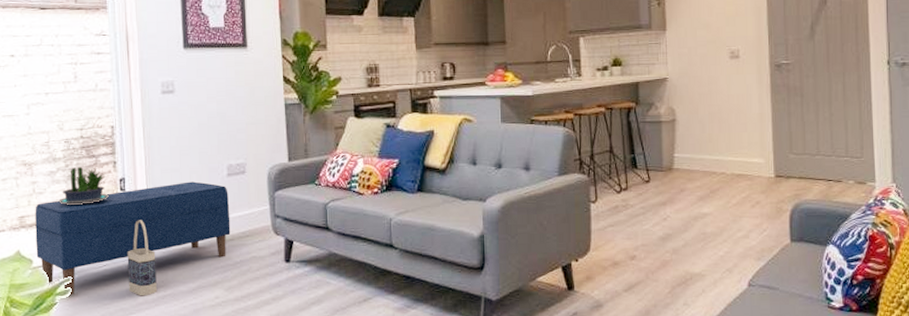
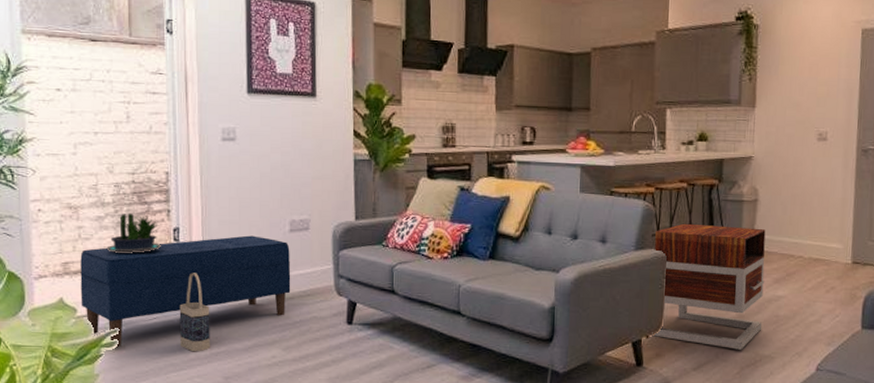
nightstand: none [576,146,690,269] -> present [652,223,766,350]

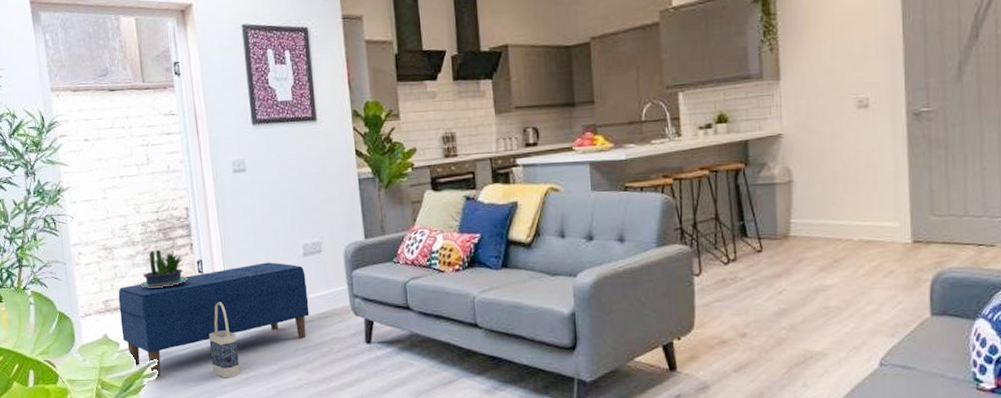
nightstand: present [652,223,766,350] -> none [677,212,810,347]

